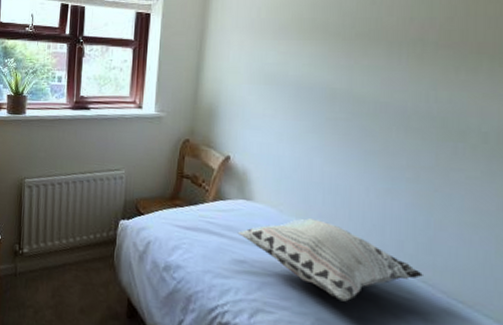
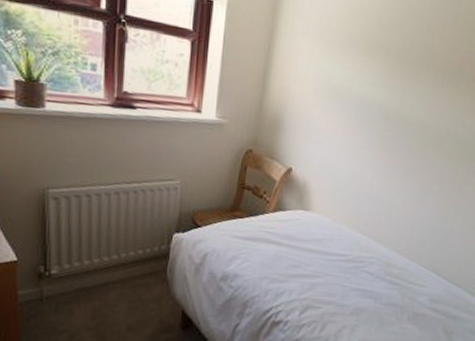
decorative pillow: present [237,217,425,302] -> none [294,225,436,293]

